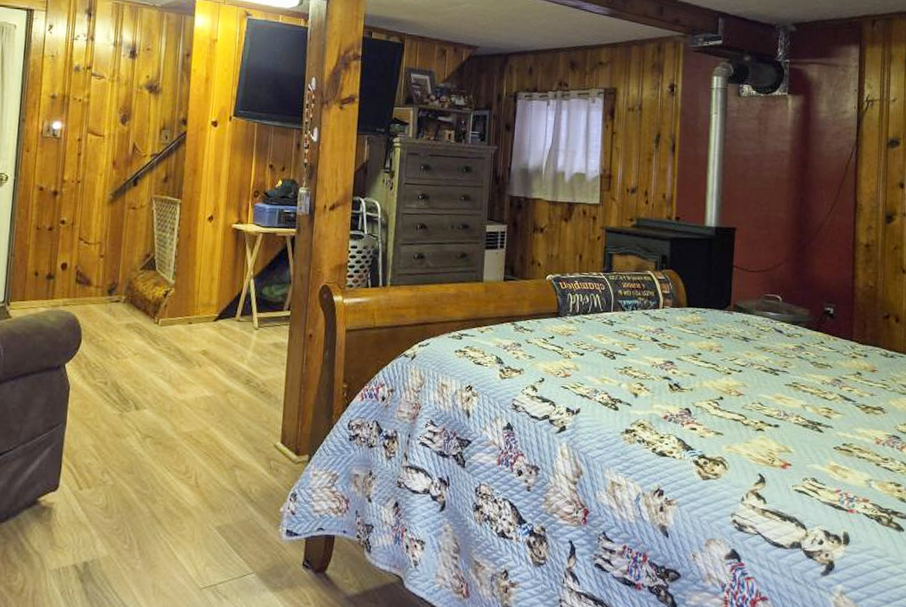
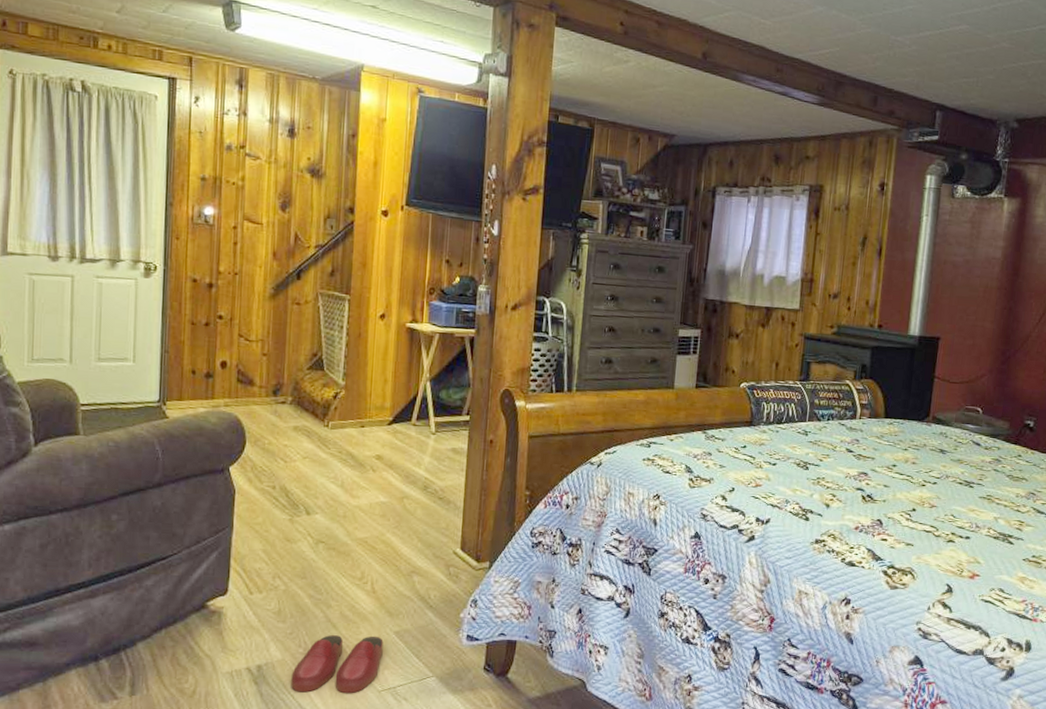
slippers: none [115,531,206,592] -> present [291,635,384,694]

